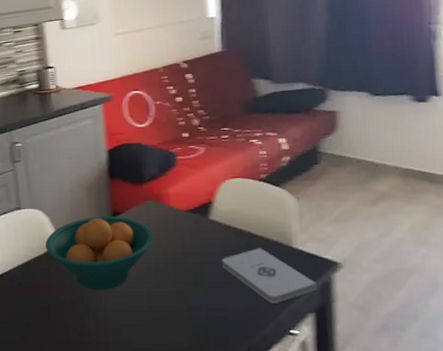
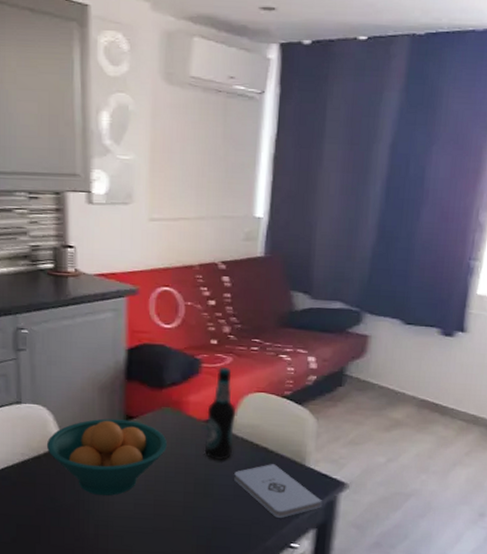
bottle: none [187,157,217,249] -> present [204,366,235,461]

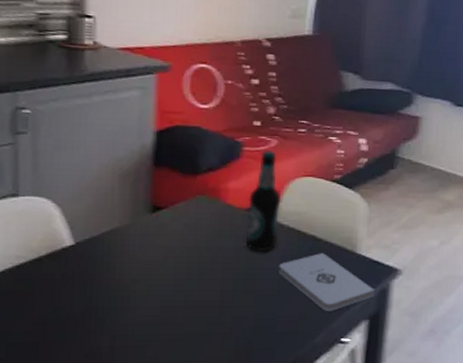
fruit bowl: present [46,418,167,496] -> none [50,211,202,301]

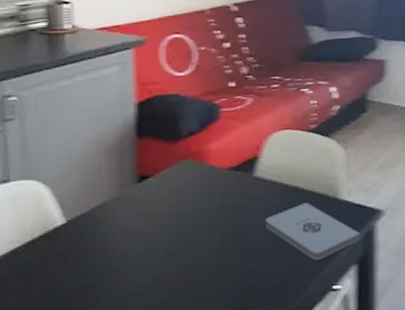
bottle: present [245,149,280,253] -> none [230,108,262,210]

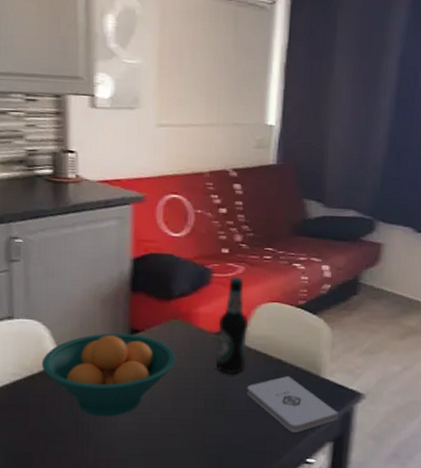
fruit bowl: none [42,181,188,275] -> present [41,333,175,417]
bottle: none [230,108,262,210] -> present [215,276,248,375]

